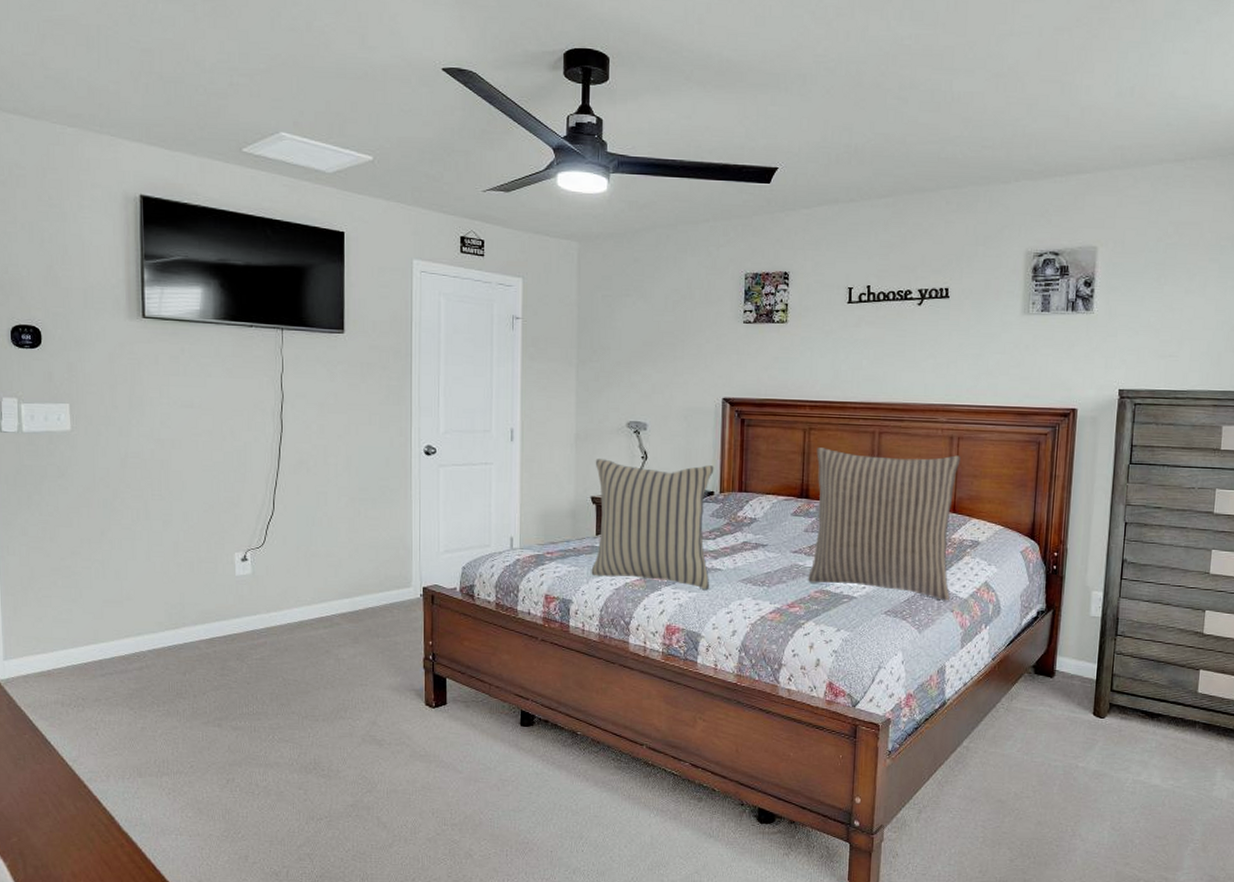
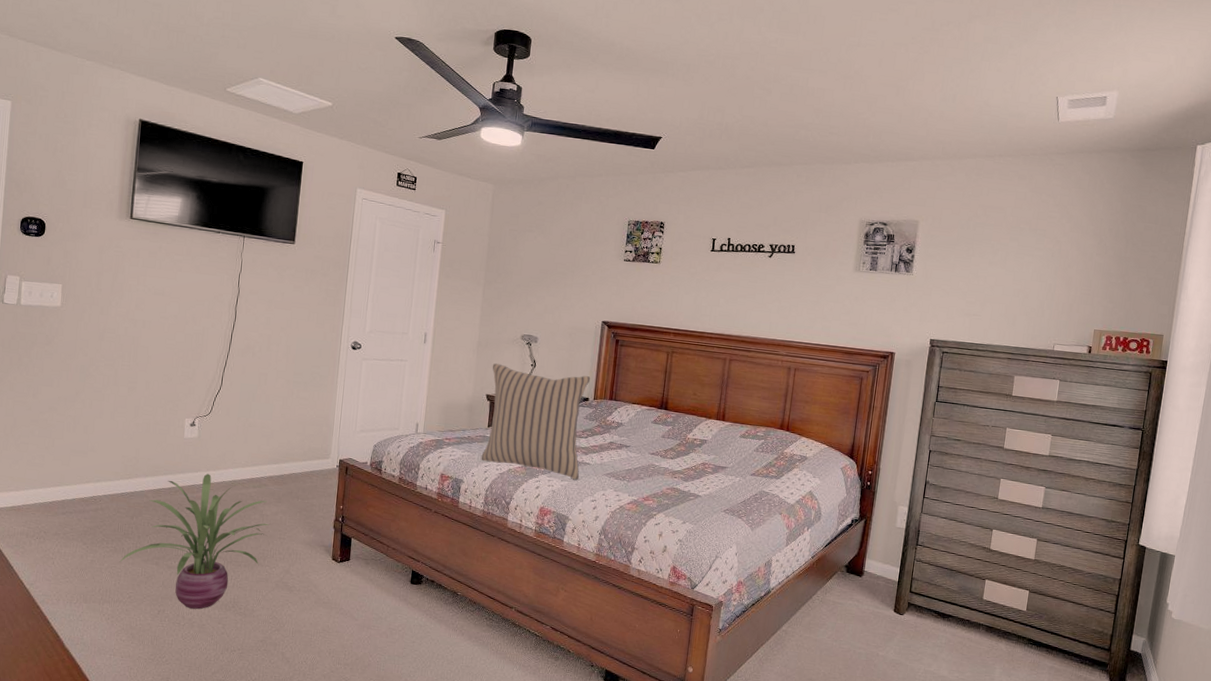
decorative plant: none [175,616,347,775] -> present [119,474,269,609]
pillow: present [808,447,961,601] -> none [662,368,796,505]

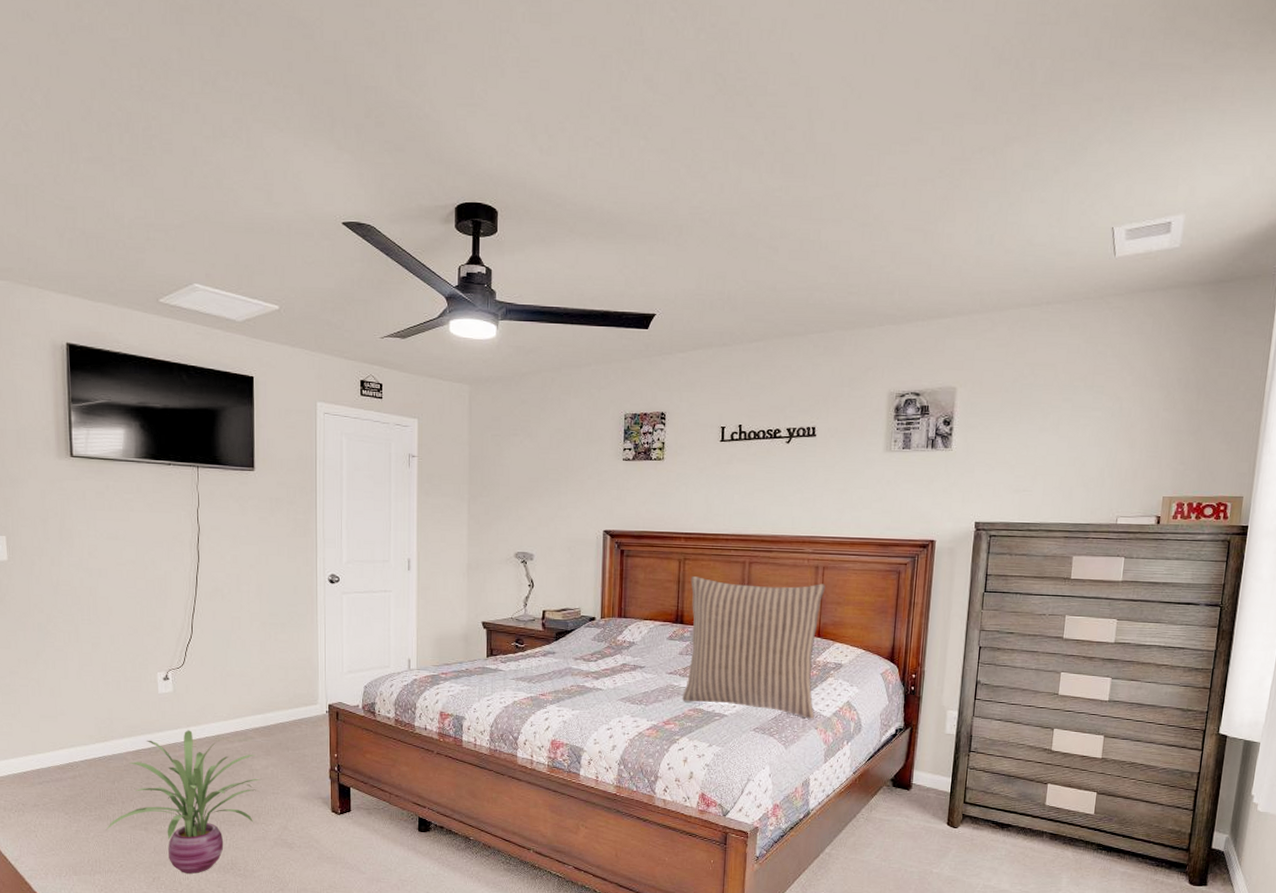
pillow: present [481,363,591,480] -> none [482,587,596,708]
pillow: none [662,368,796,505] -> present [682,576,826,719]

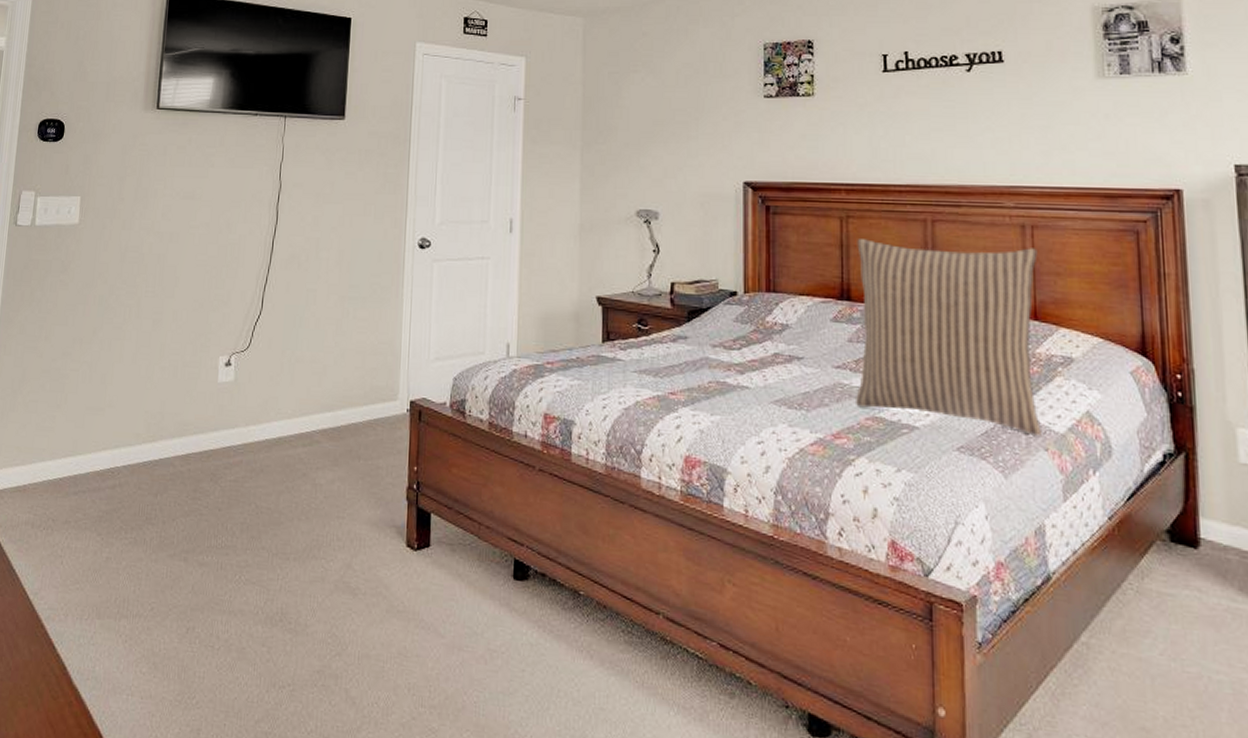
decorative plant: present [105,730,261,874] -> none [140,430,324,625]

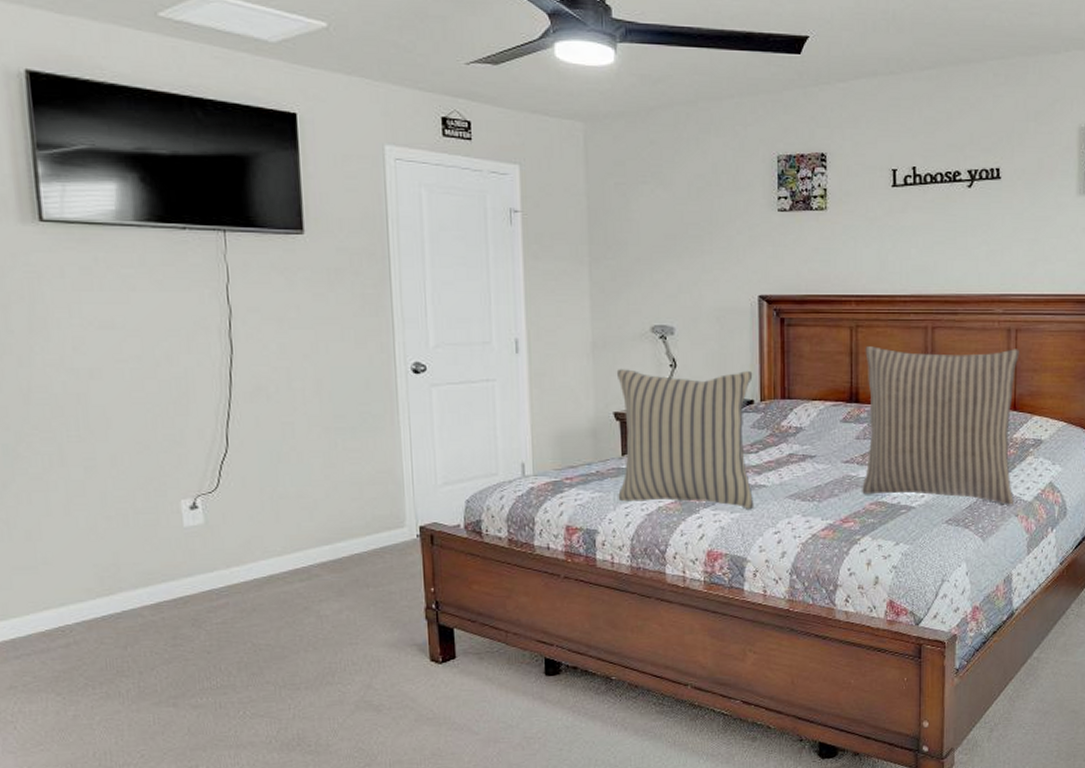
pillow: none [596,252,737,412] -> present [616,369,754,509]

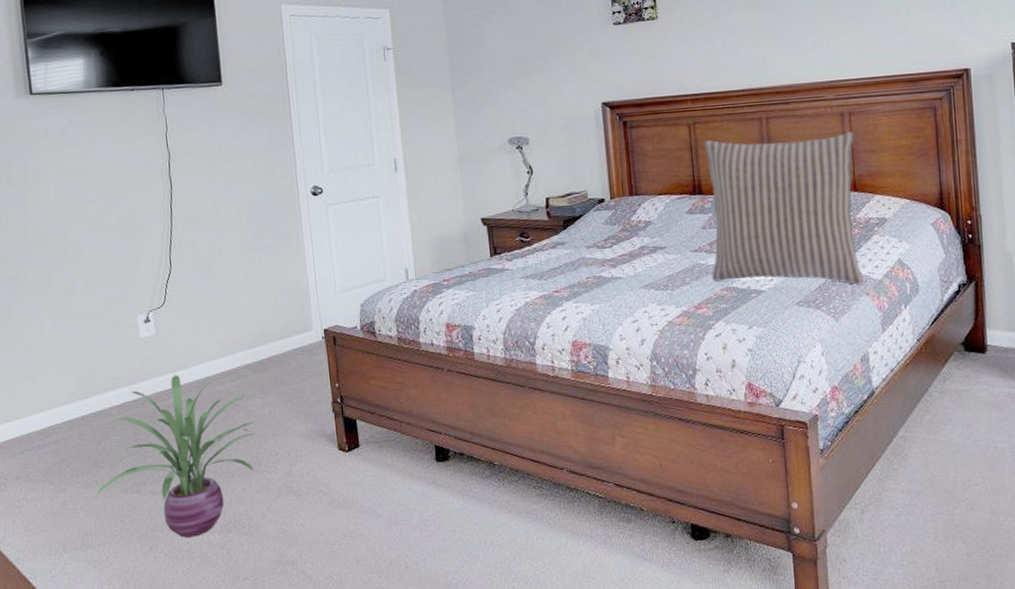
decorative plant: none [117,572,332,757] -> present [95,375,258,538]
pillow: present [616,369,754,509] -> none [481,172,612,300]

